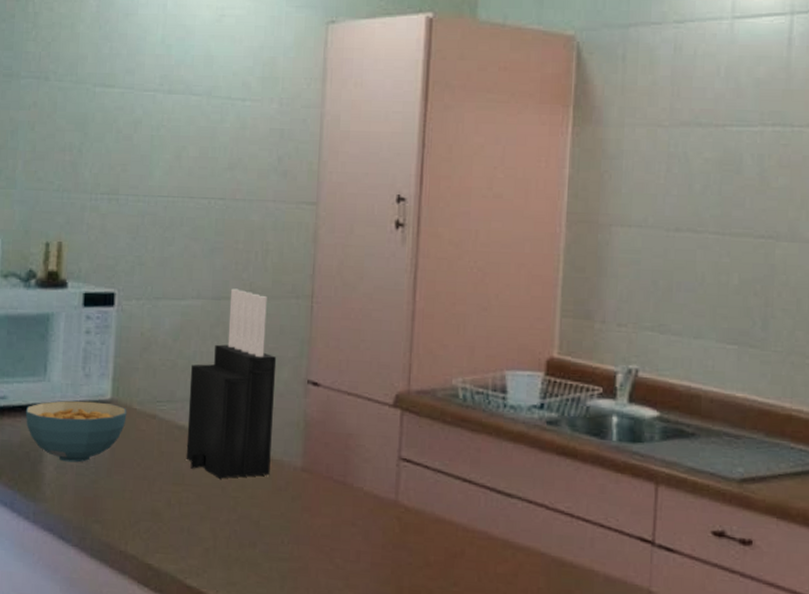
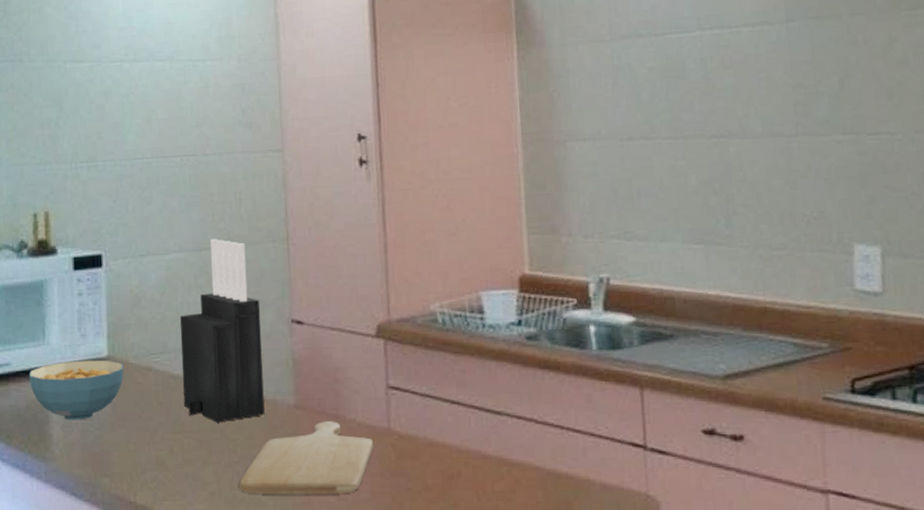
chopping board: none [235,487,379,562] -> present [238,421,374,495]

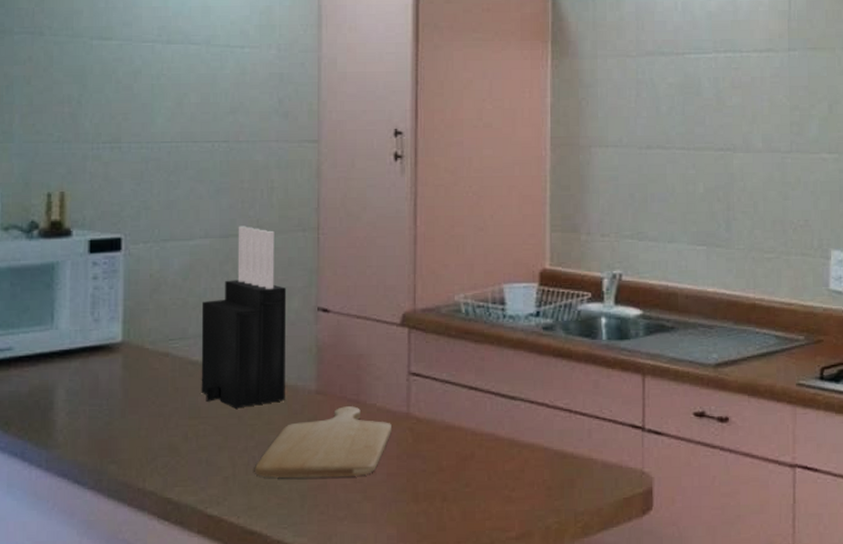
cereal bowl: present [29,360,124,420] -> none [33,345,139,407]

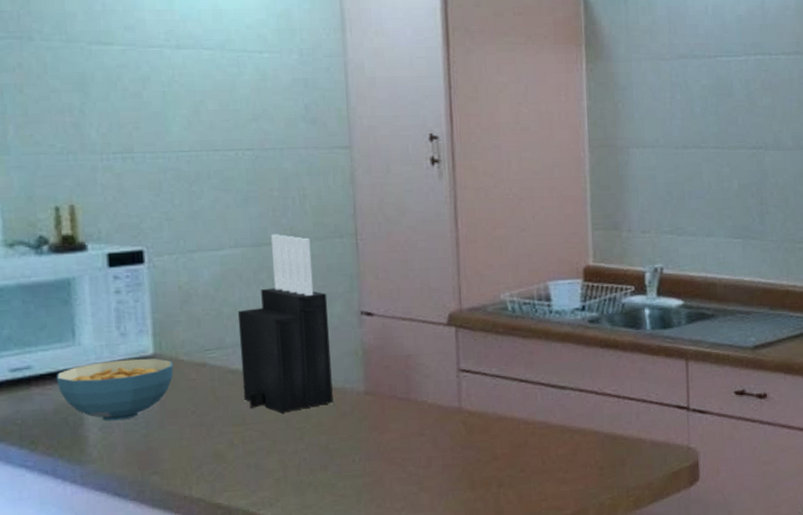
cereal bowl: none [33,345,139,407] -> present [56,358,174,421]
chopping board: present [254,406,393,478] -> none [306,404,445,477]

